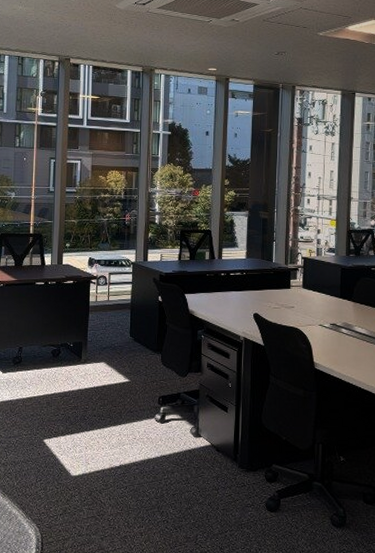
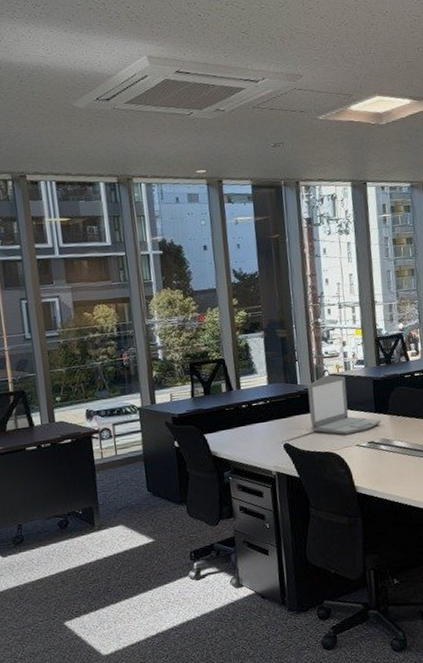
laptop: none [279,257,345,314] -> present [308,374,382,435]

